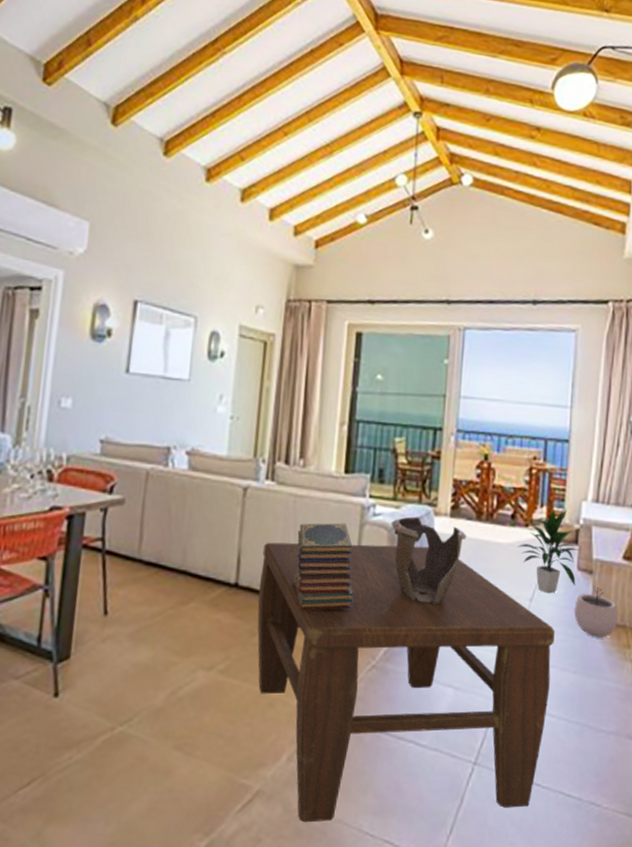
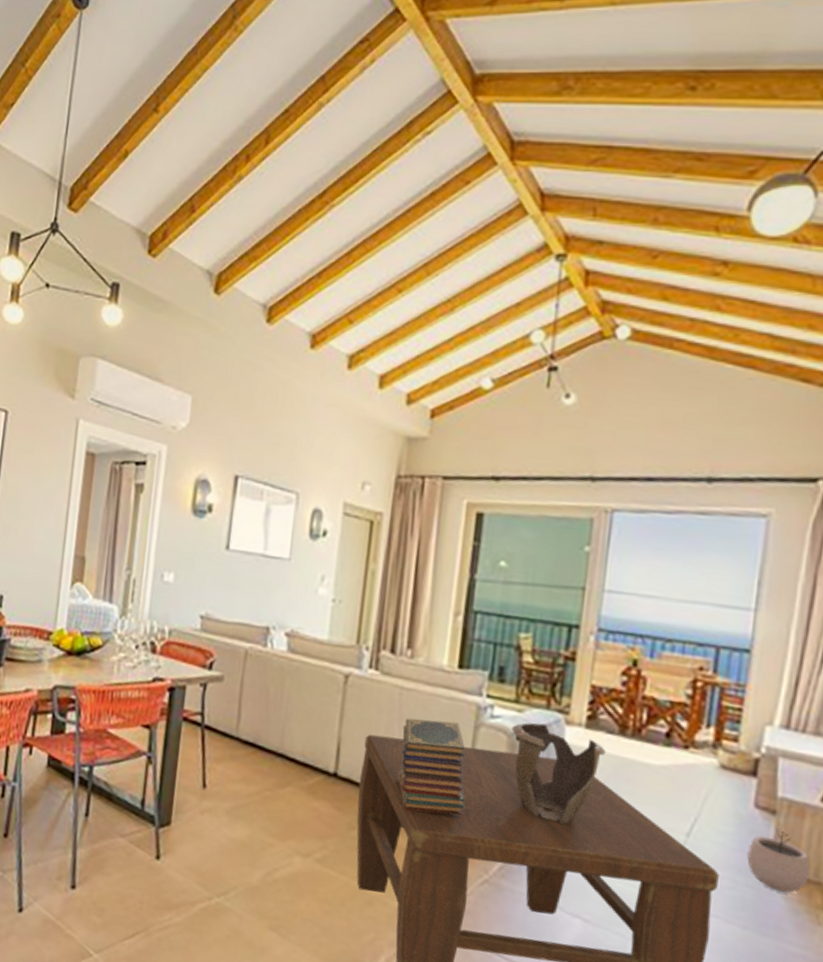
indoor plant: present [516,509,579,594] -> none [670,732,759,831]

